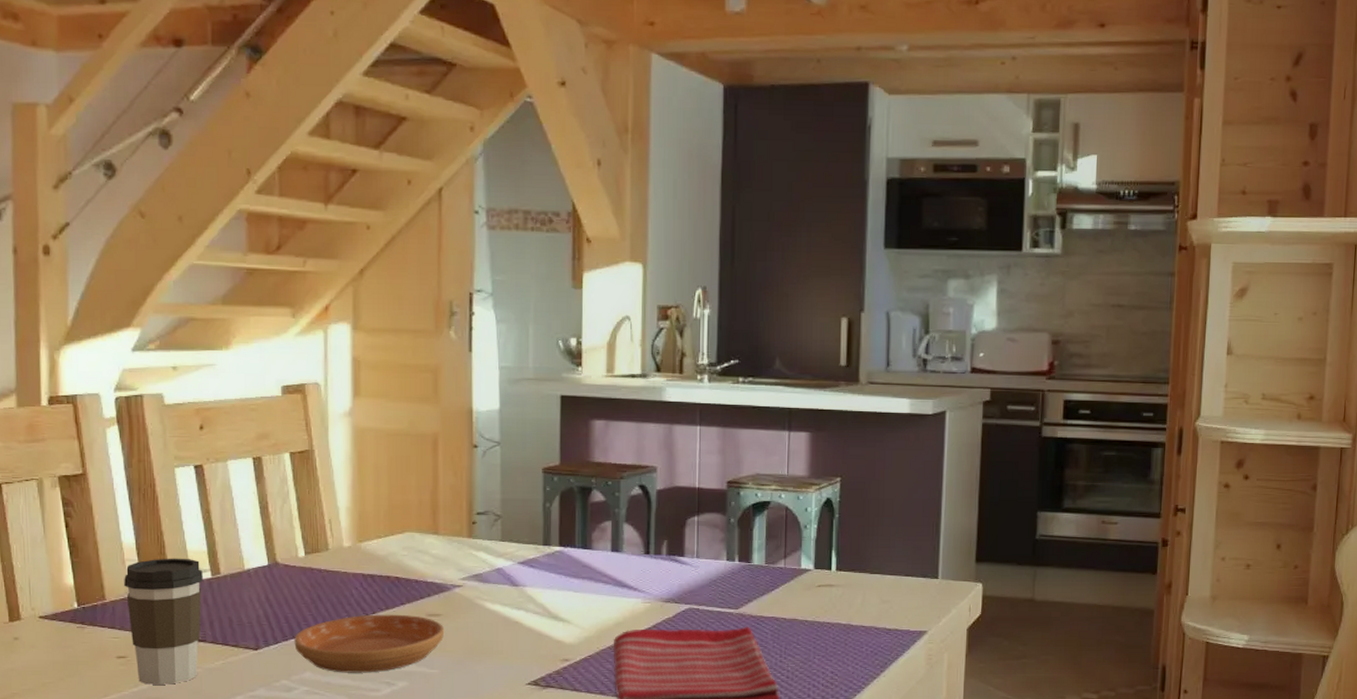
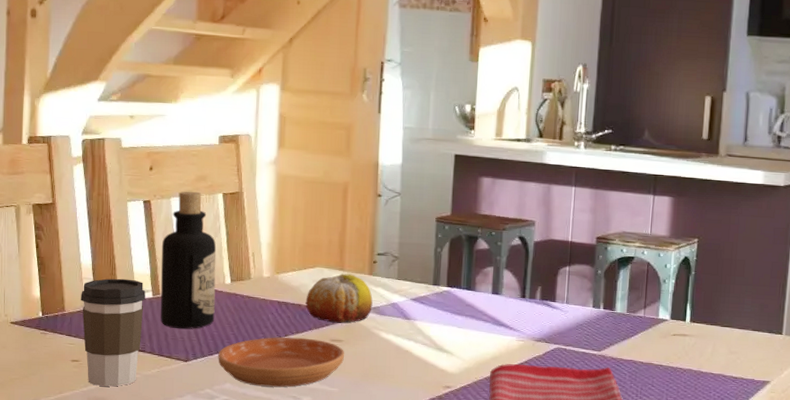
bottle: none [219,452,288,613] -> present [160,191,217,330]
fruit: none [395,538,474,595] -> present [305,273,373,323]

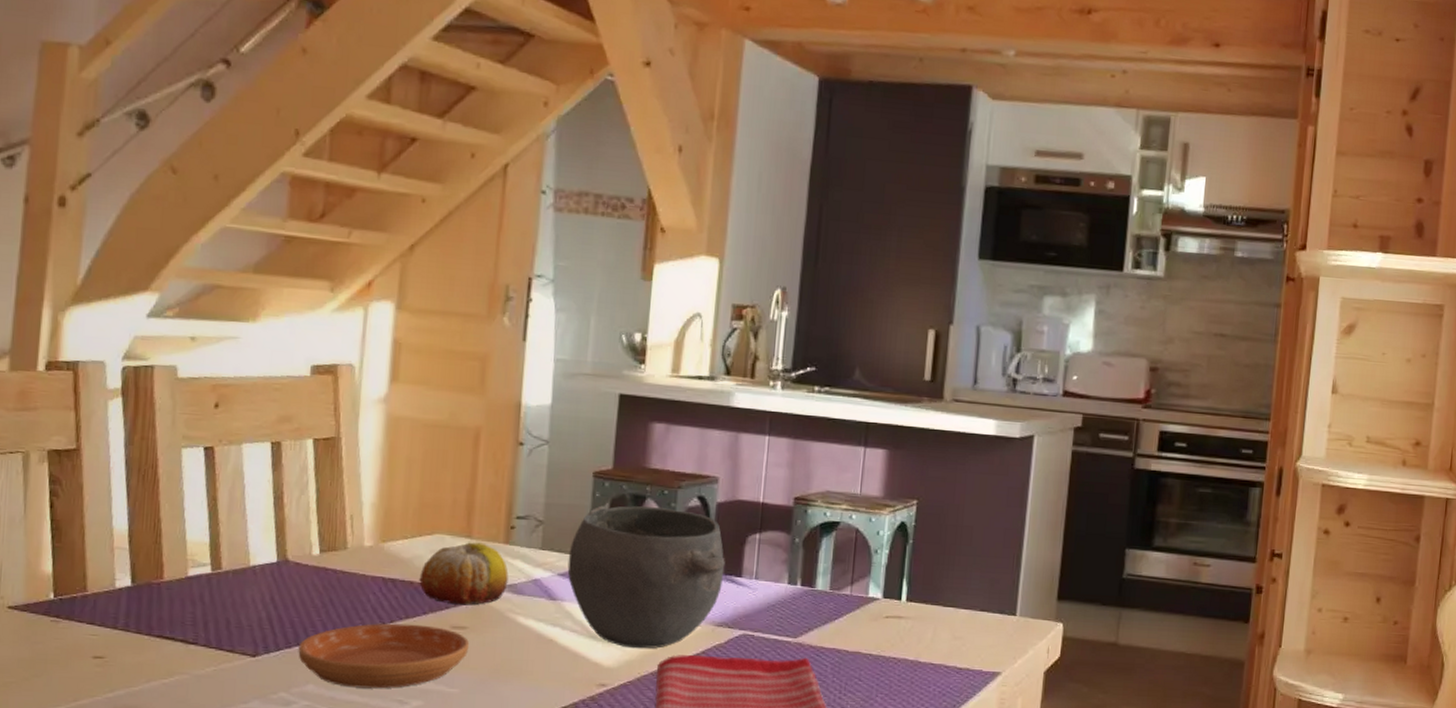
coffee cup: present [81,278,145,387] -> none [110,548,202,691]
bottle: present [160,191,217,330] -> none [221,435,302,615]
bowl: none [418,244,542,359] -> present [567,505,725,649]

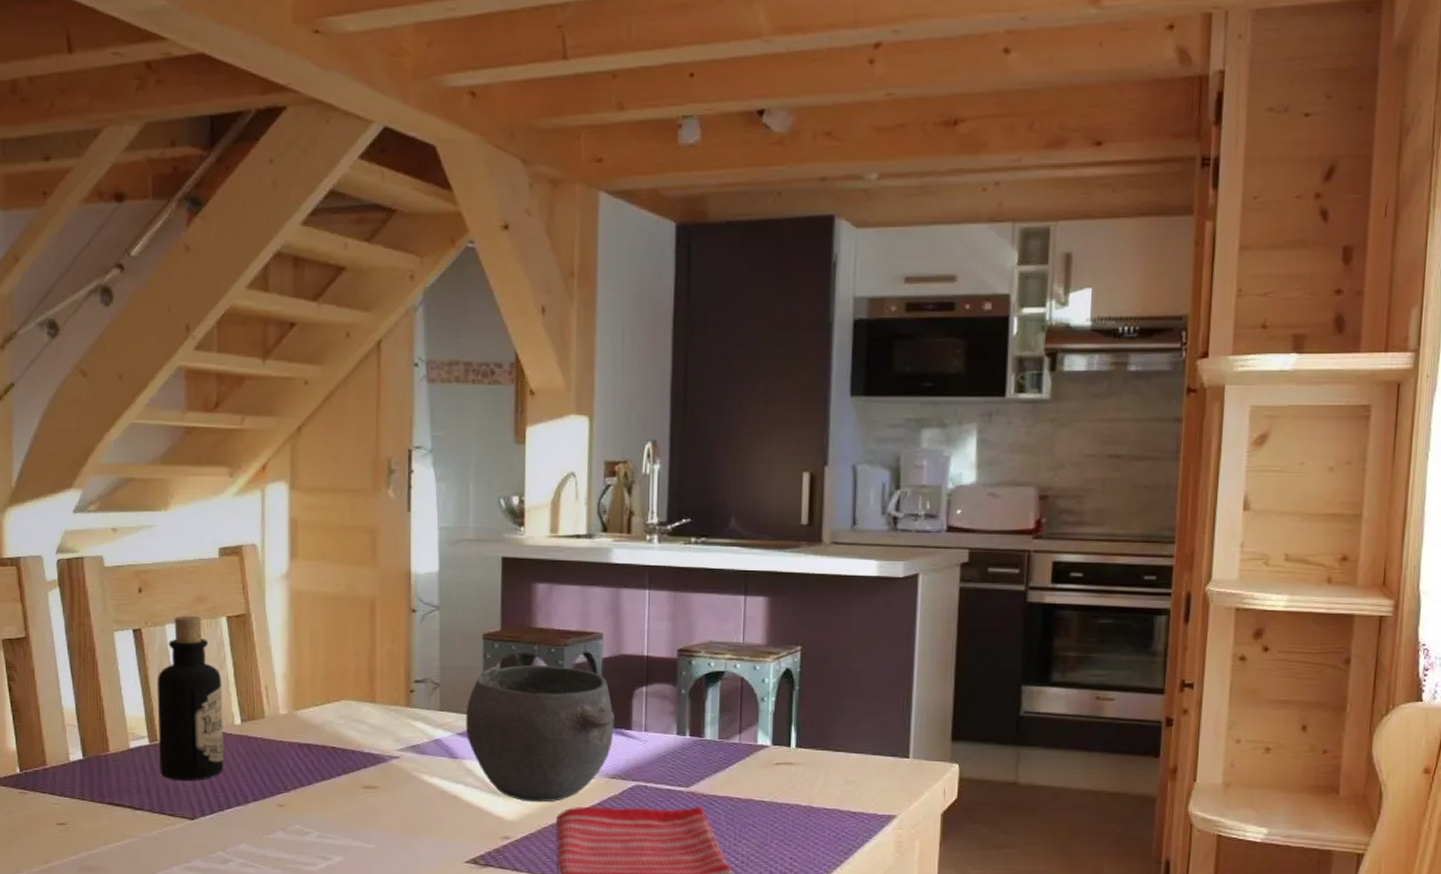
bottle: none [221,435,302,615] -> present [157,615,224,781]
saucer: present [298,623,470,689] -> none [230,785,381,846]
fruit: present [419,542,509,605] -> none [331,706,412,766]

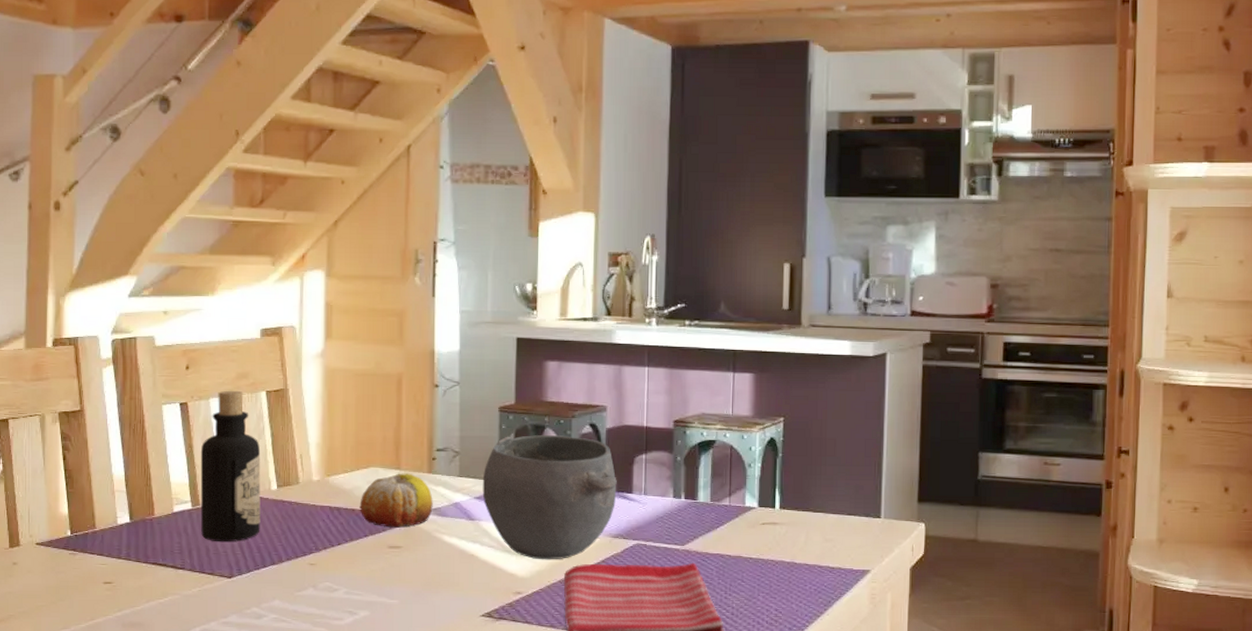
fruit: none [331,706,412,766] -> present [359,473,433,528]

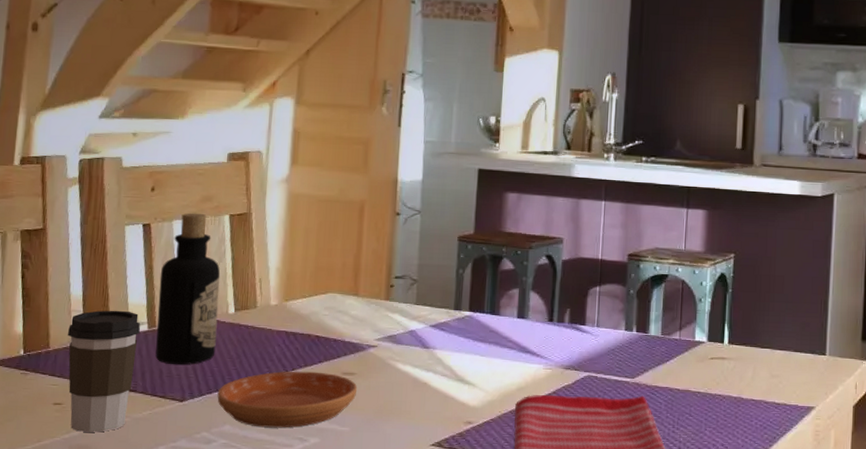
coffee cup: none [113,489,184,610] -> present [68,310,140,432]
saucer: none [265,545,405,602] -> present [217,371,358,428]
fruit: present [359,473,433,528] -> none [315,299,389,354]
bowl: present [482,435,617,560] -> none [438,265,571,390]

